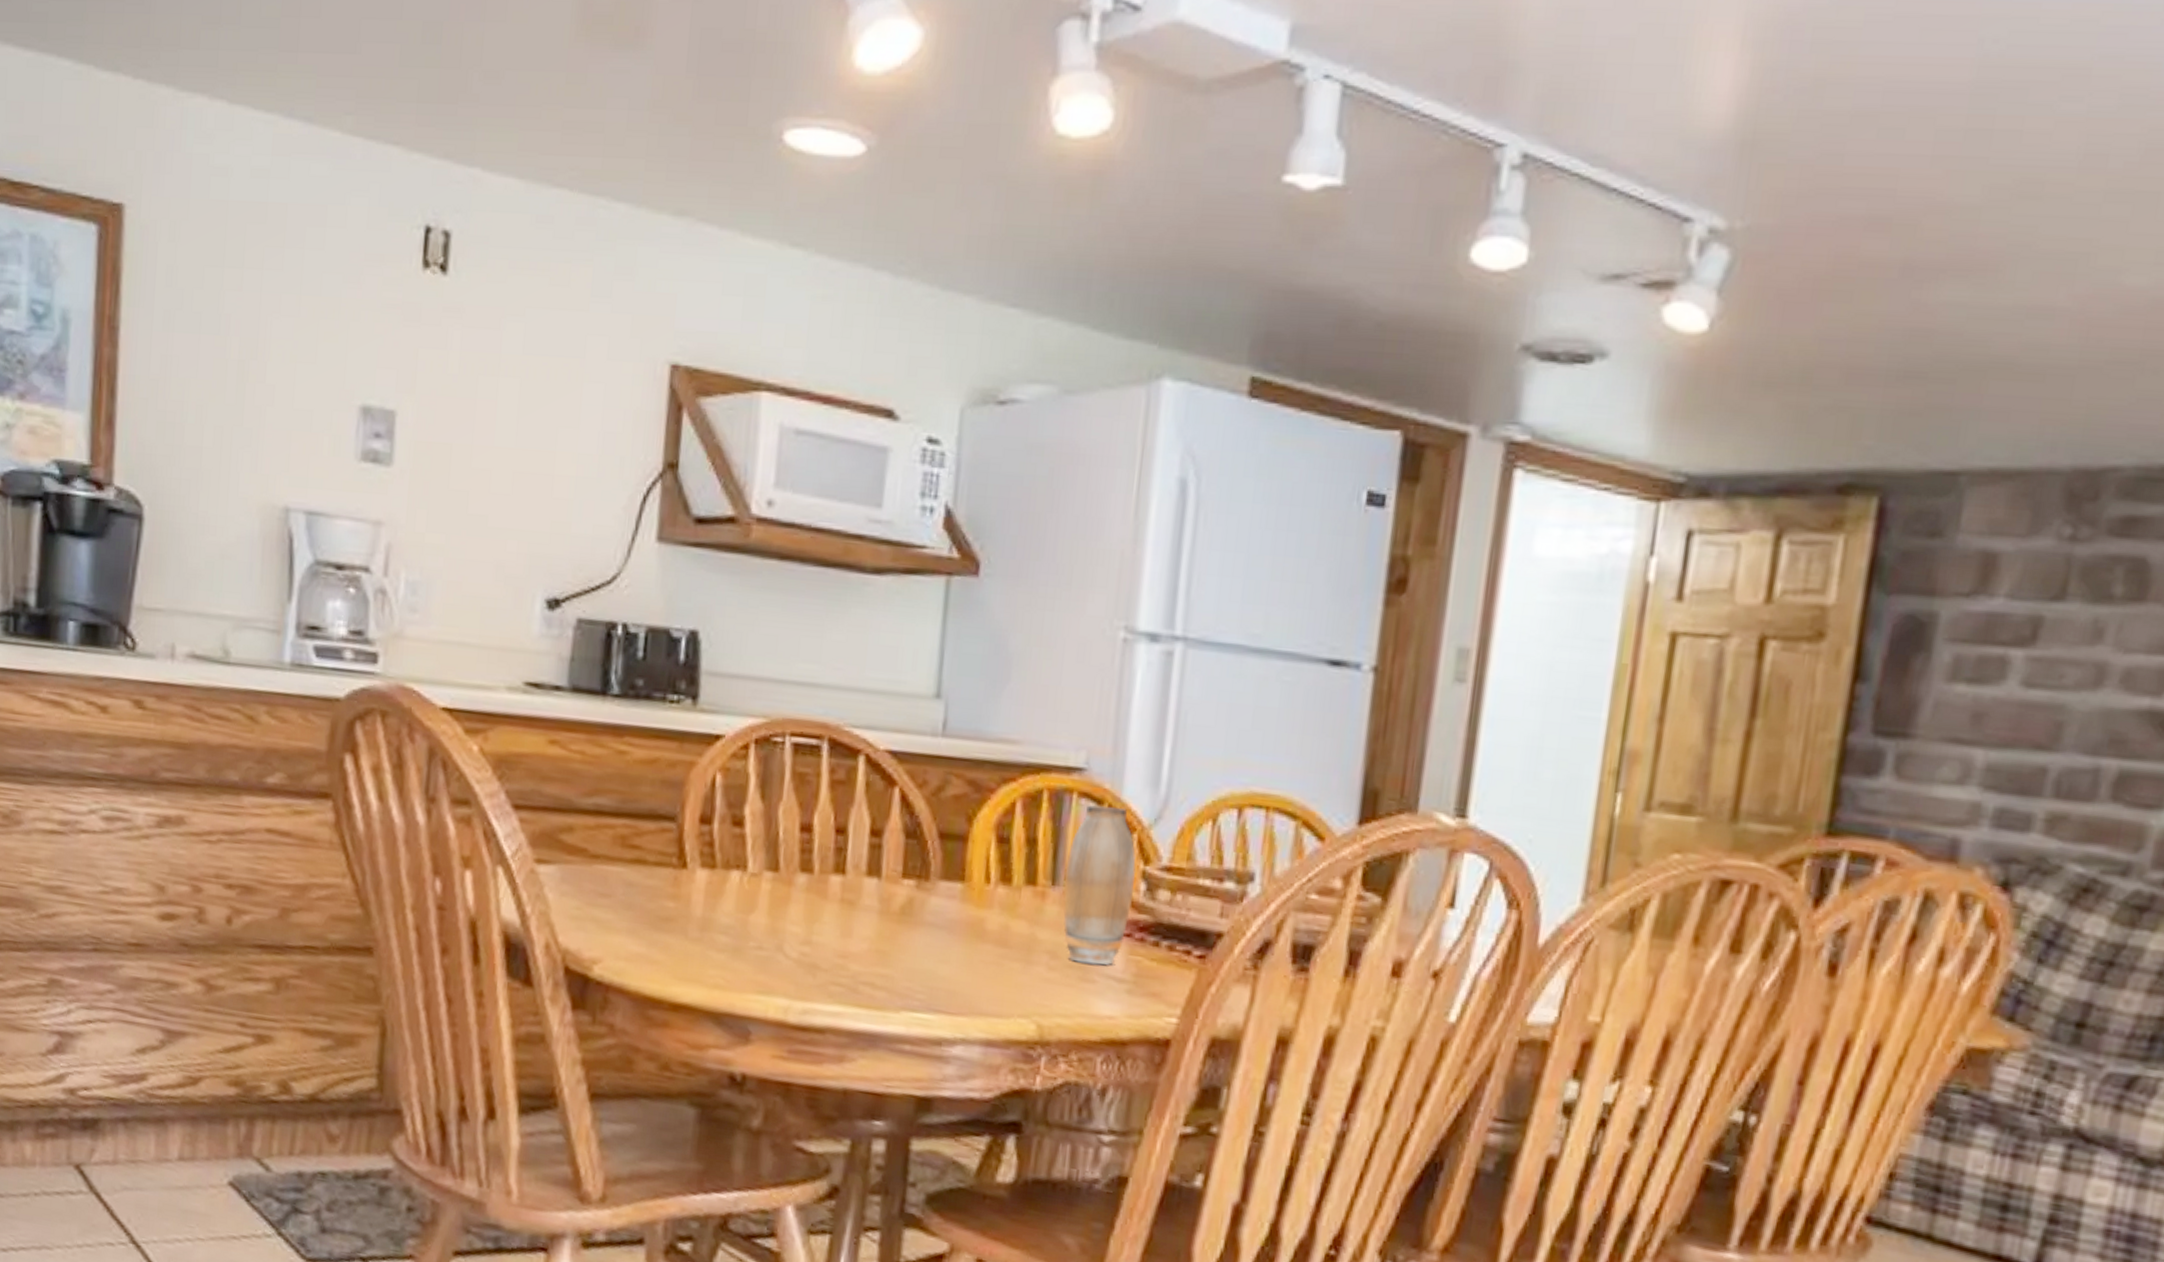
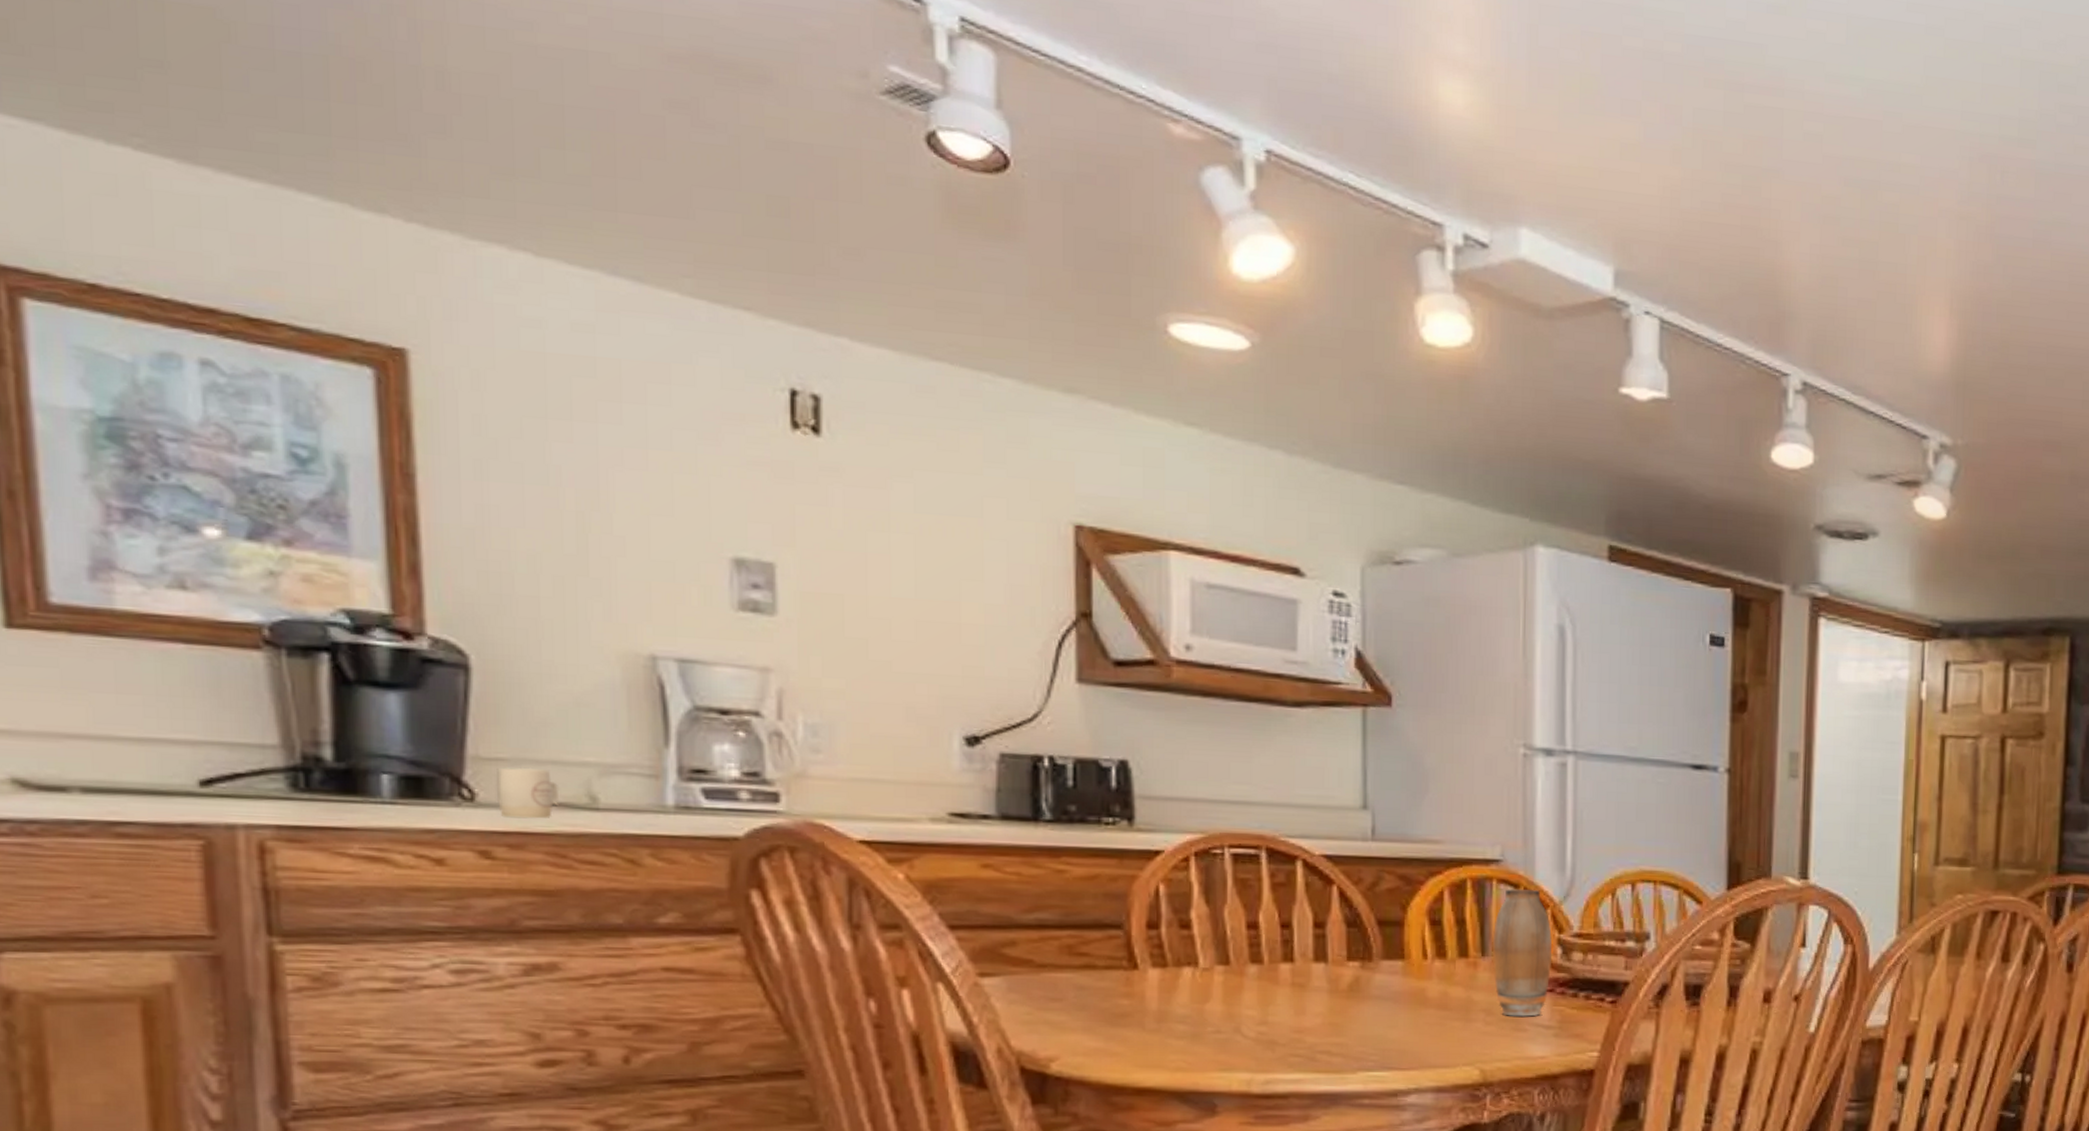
mug: none [151,618,201,671] -> present [496,767,560,819]

